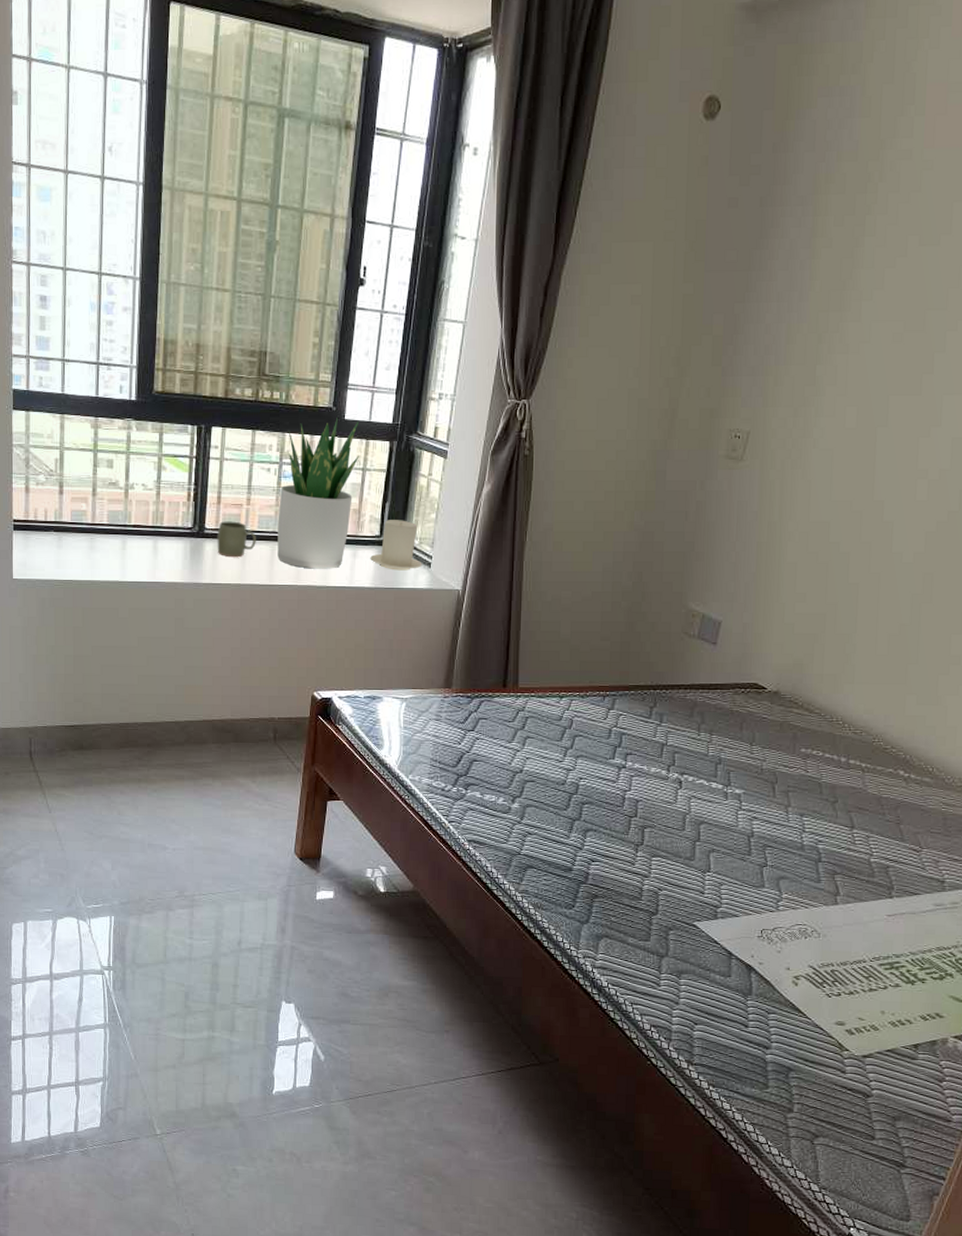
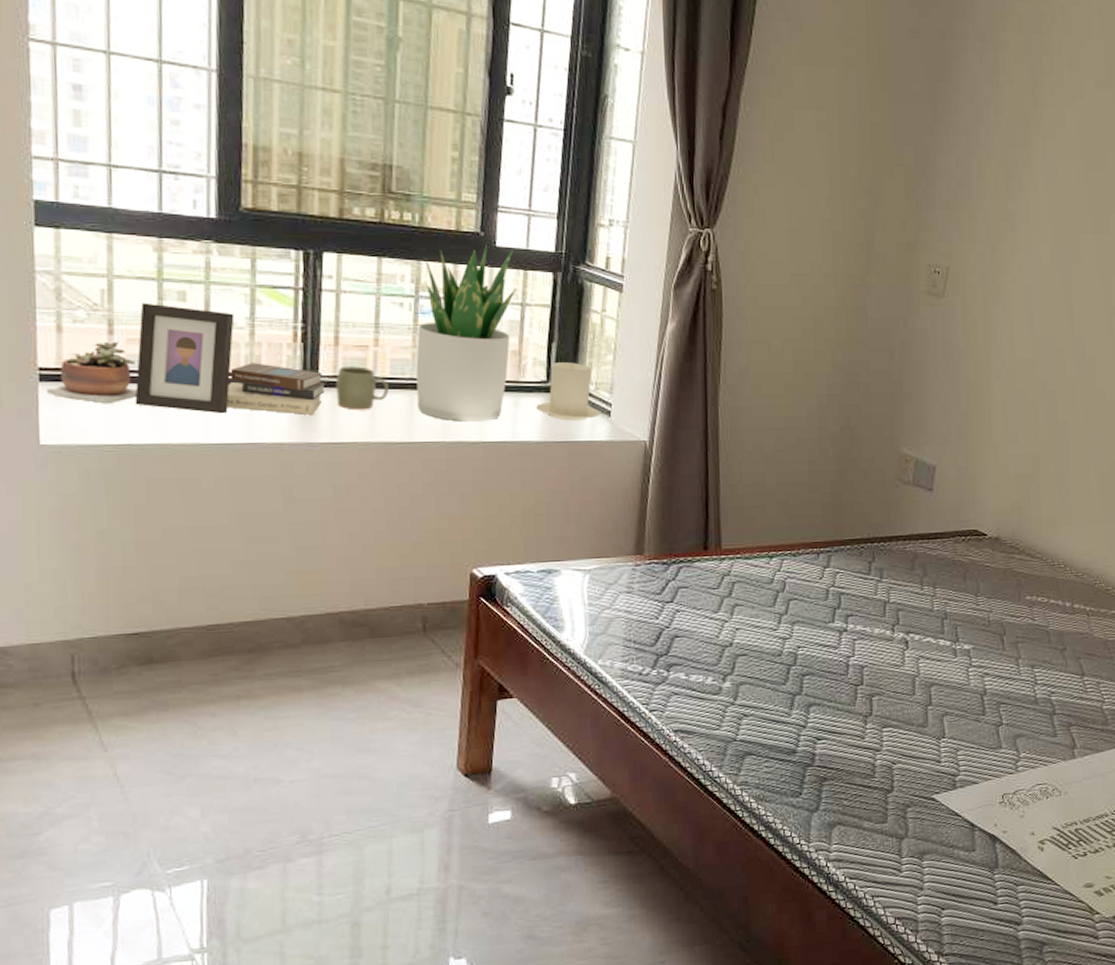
succulent plant: none [18,499,78,549] -> present [47,341,138,404]
picture frame: none [76,469,146,559] -> present [134,302,235,415]
books: none [138,517,210,560] -> present [226,363,326,415]

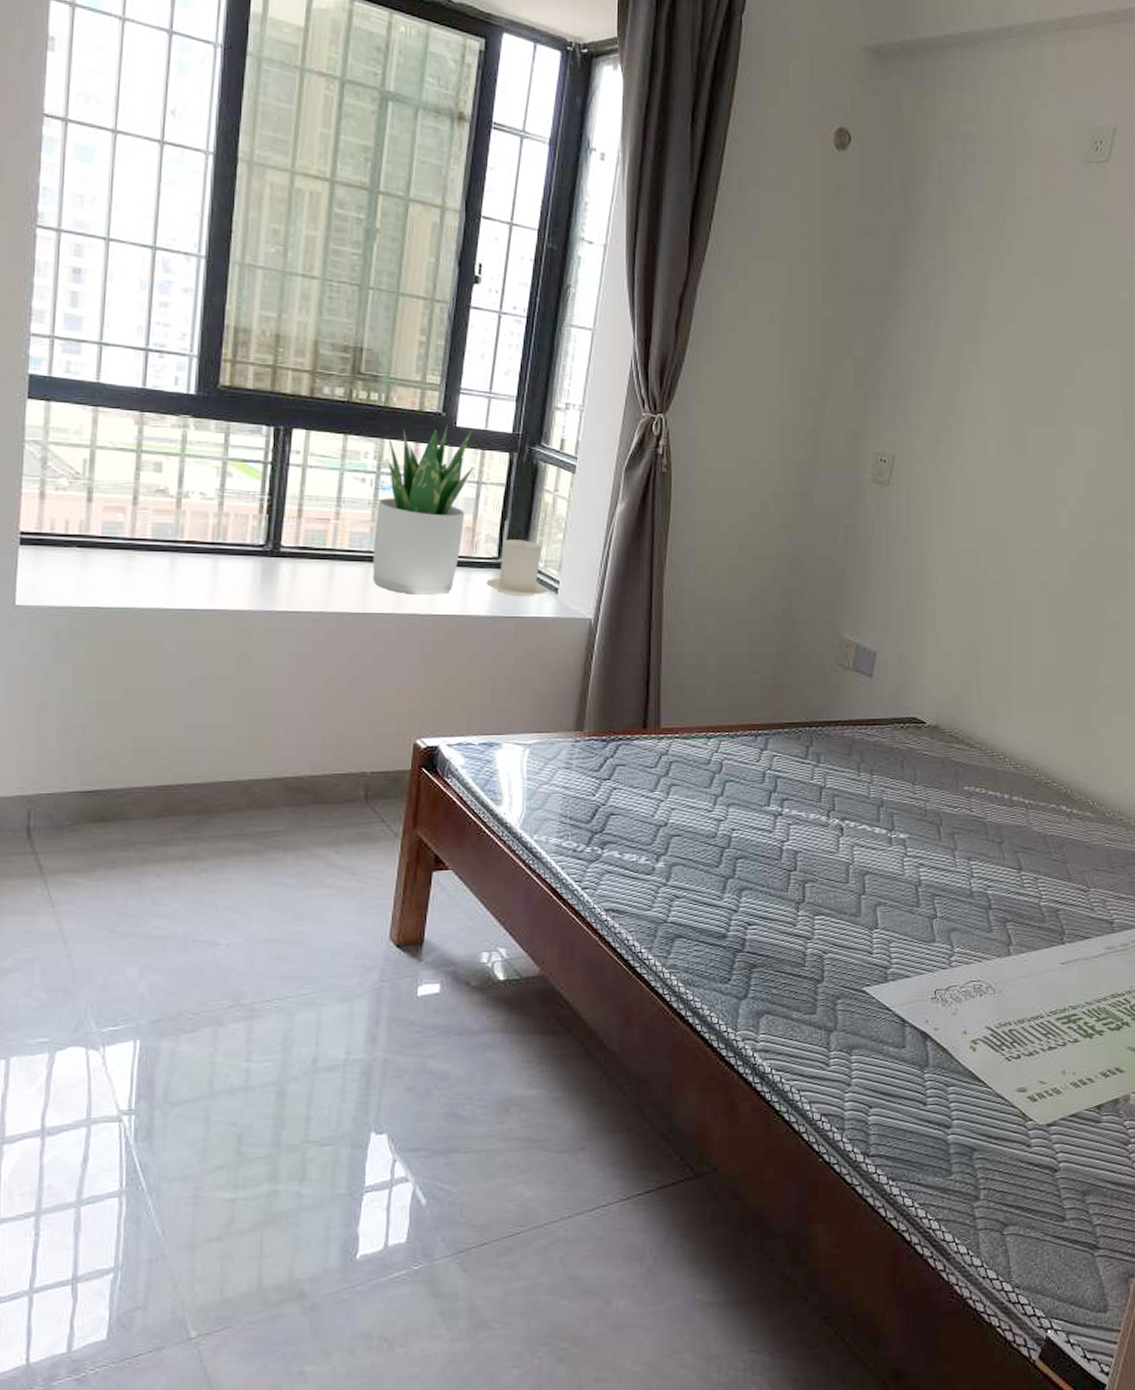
succulent plant: present [47,341,138,404] -> none [26,508,110,568]
picture frame: present [134,302,235,415] -> none [106,472,206,581]
books: present [226,363,326,415] -> none [192,532,287,583]
mug: present [335,366,389,409] -> none [296,538,346,580]

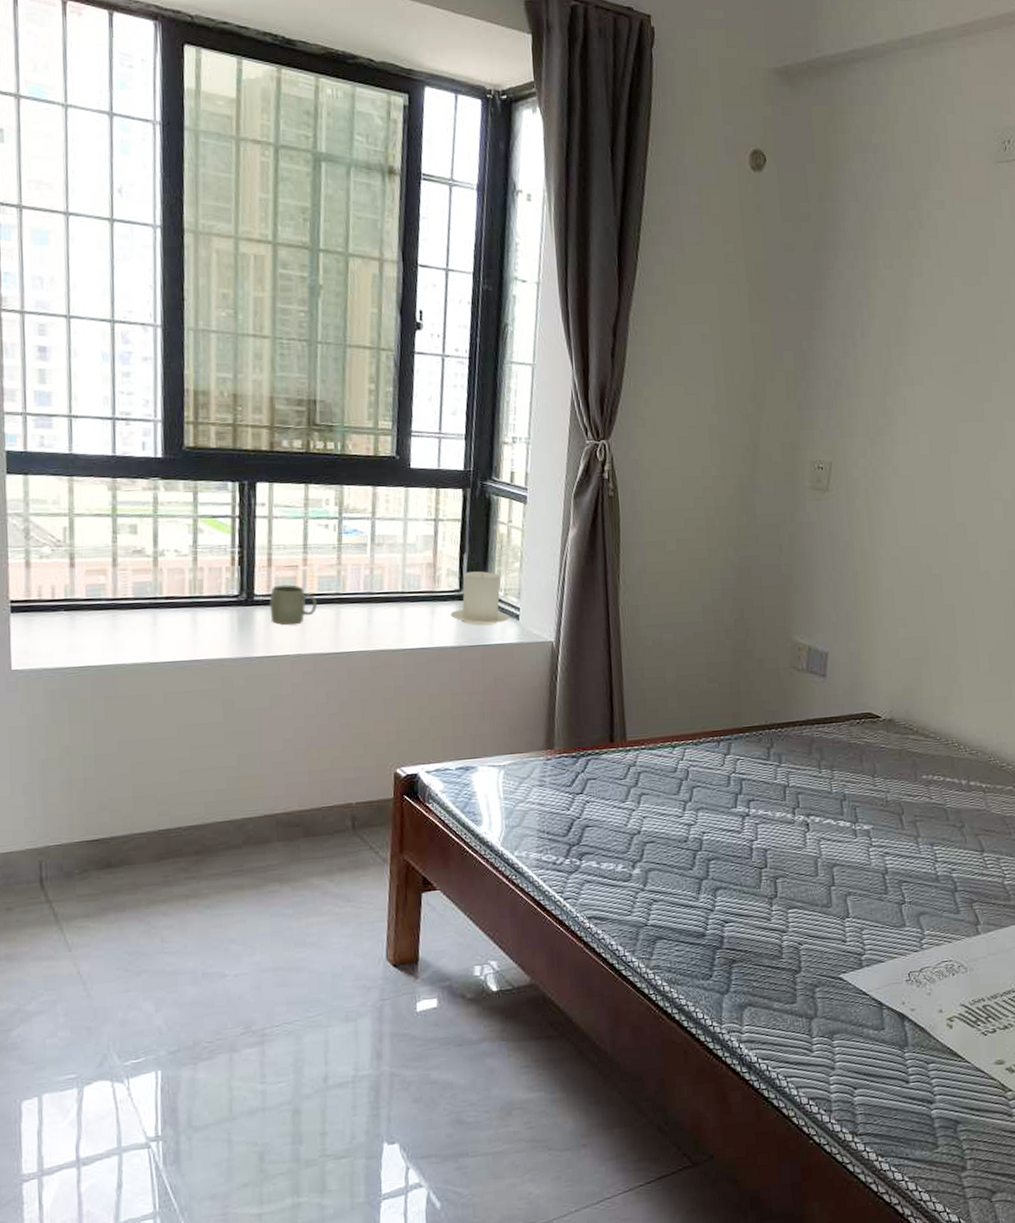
mug: none [296,538,346,580] -> present [269,584,317,625]
planter: present [373,425,474,595] -> none [340,467,430,632]

